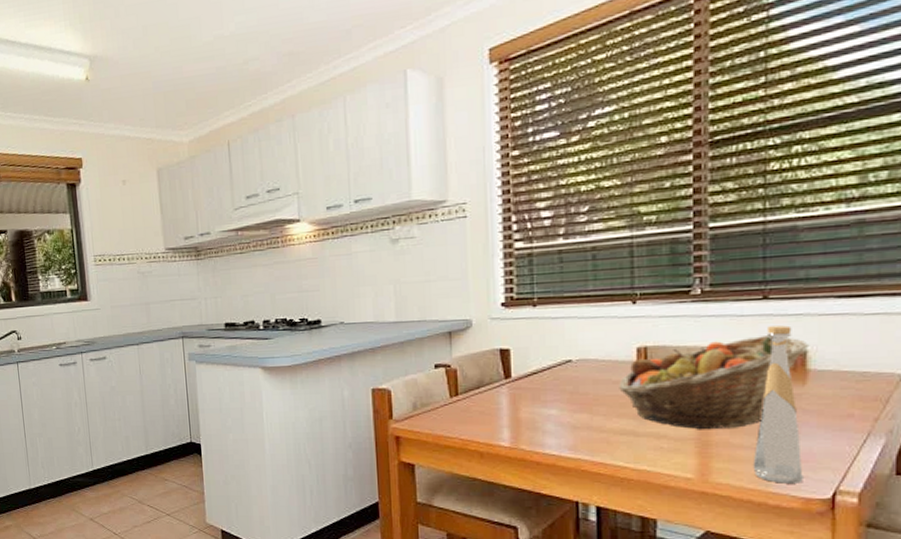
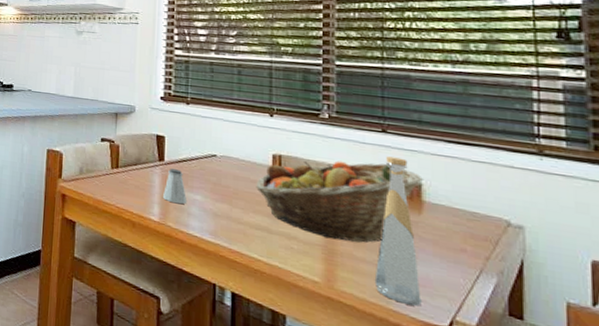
saltshaker: none [513,384,541,423] -> present [163,168,188,205]

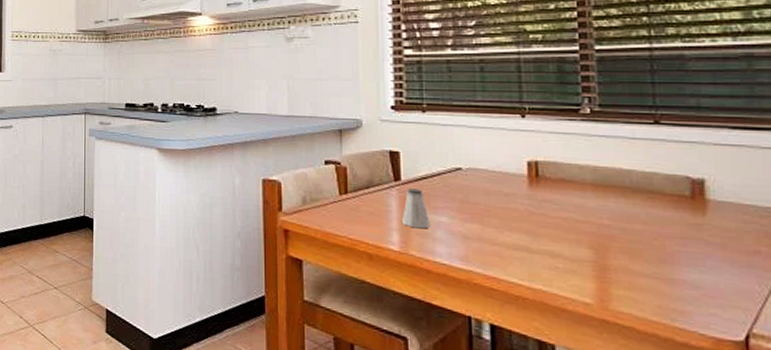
fruit basket: present [256,161,424,243] -> none [510,160,707,254]
bottle: present [374,156,422,306] -> none [655,151,712,321]

